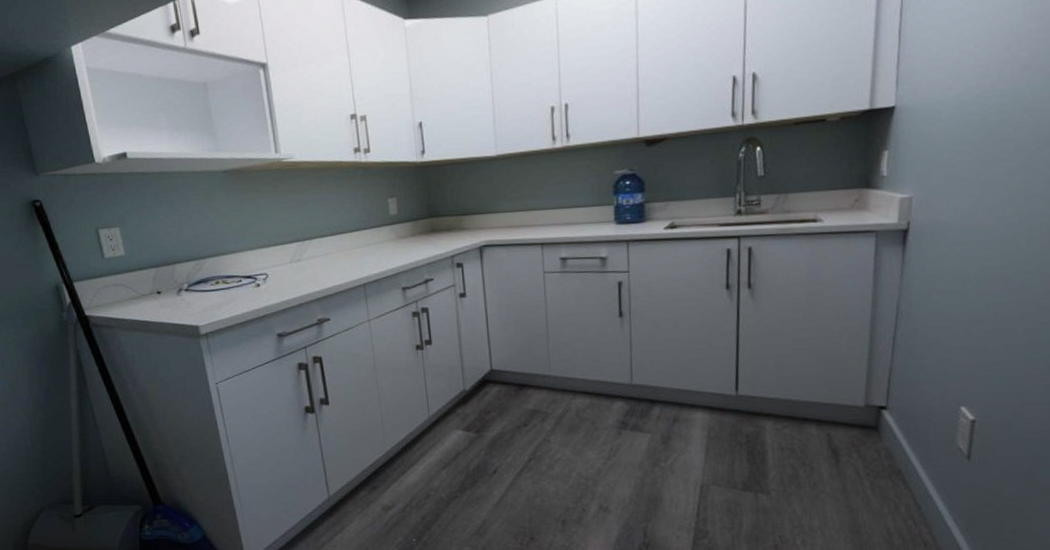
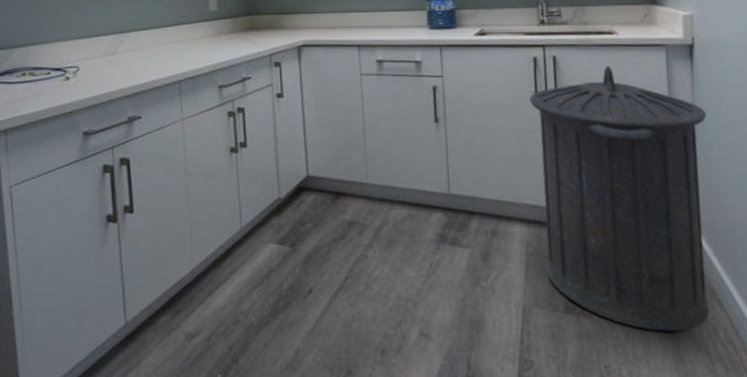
trash can: none [720,255,914,507] -> present [529,65,710,332]

